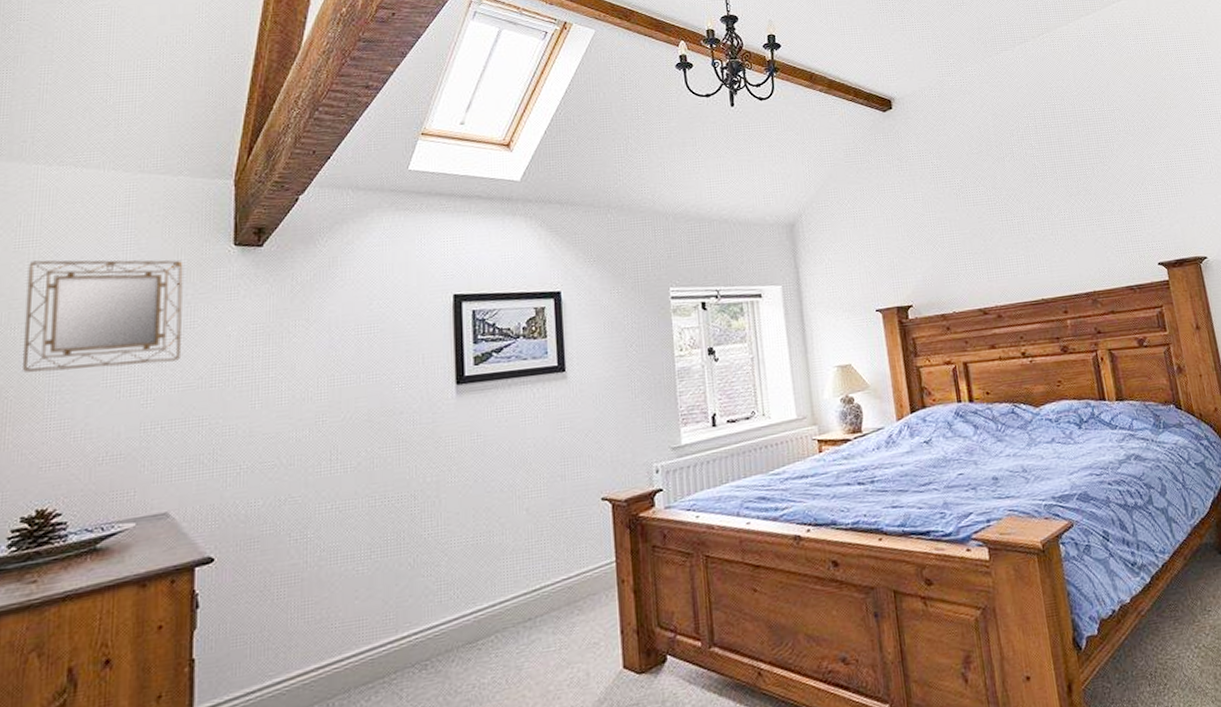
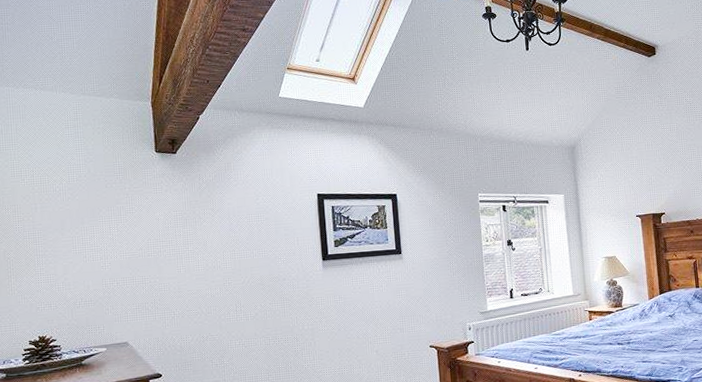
home mirror: present [22,260,183,372] -> none [12,159,126,241]

